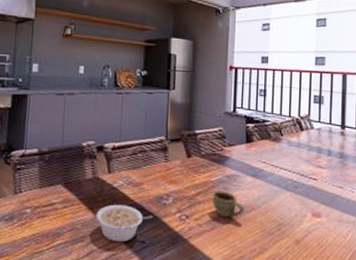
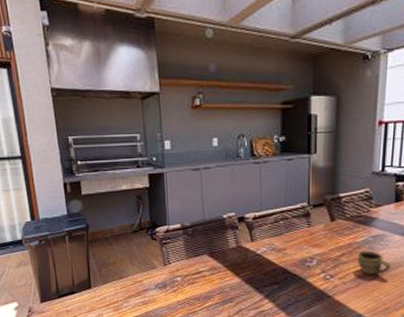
legume: present [95,204,153,243] -> none [242,269,298,302]

